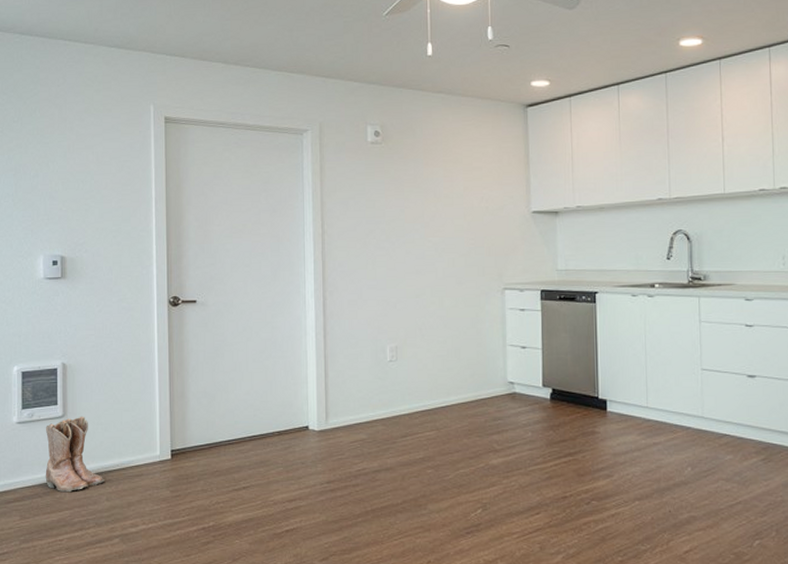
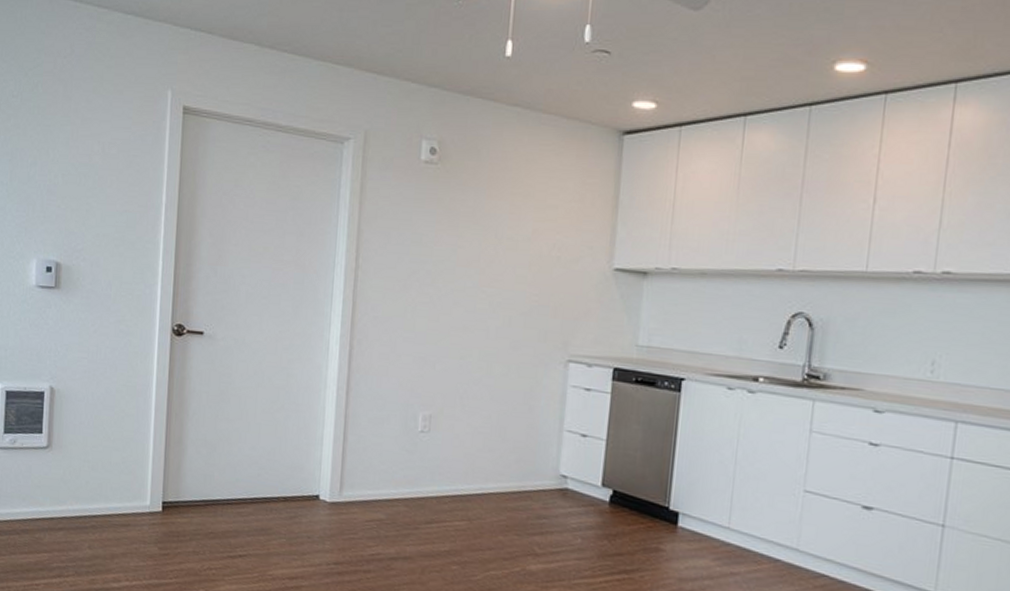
boots: present [45,416,104,491] -> none [24,449,88,533]

